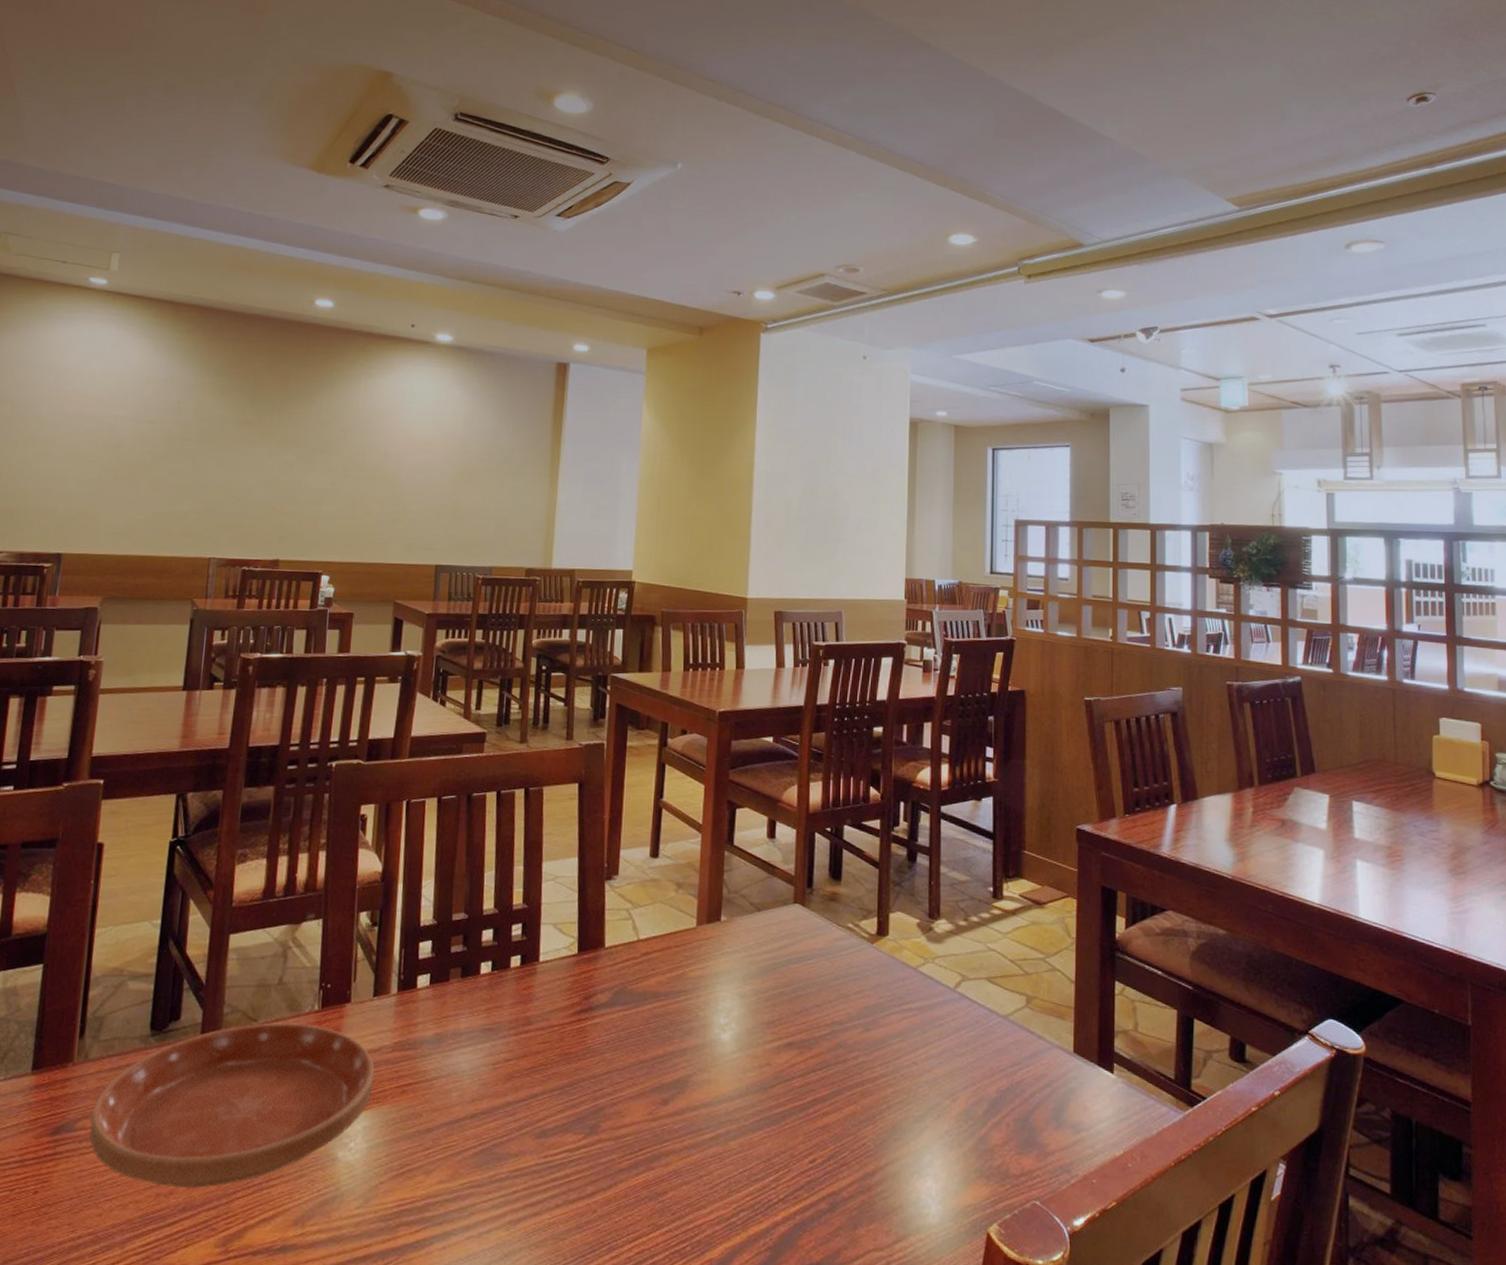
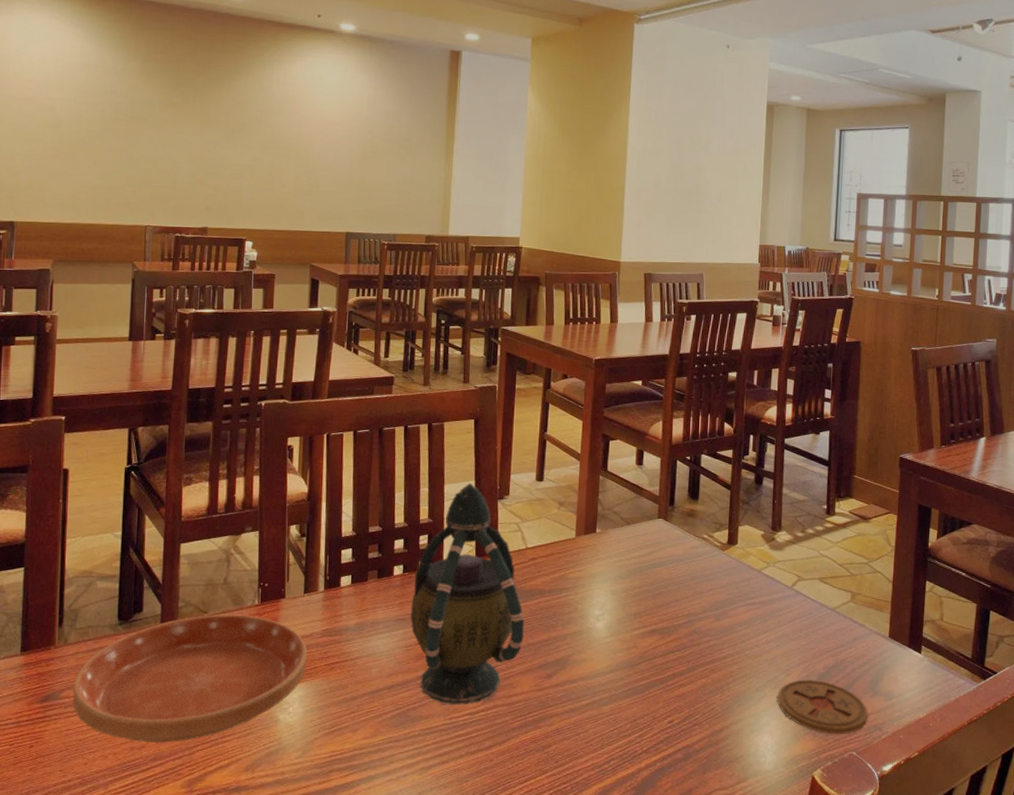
teapot: none [498,859,637,1139] -> present [410,483,525,705]
coaster: none [941,1106,1053,1178] -> present [777,679,868,735]

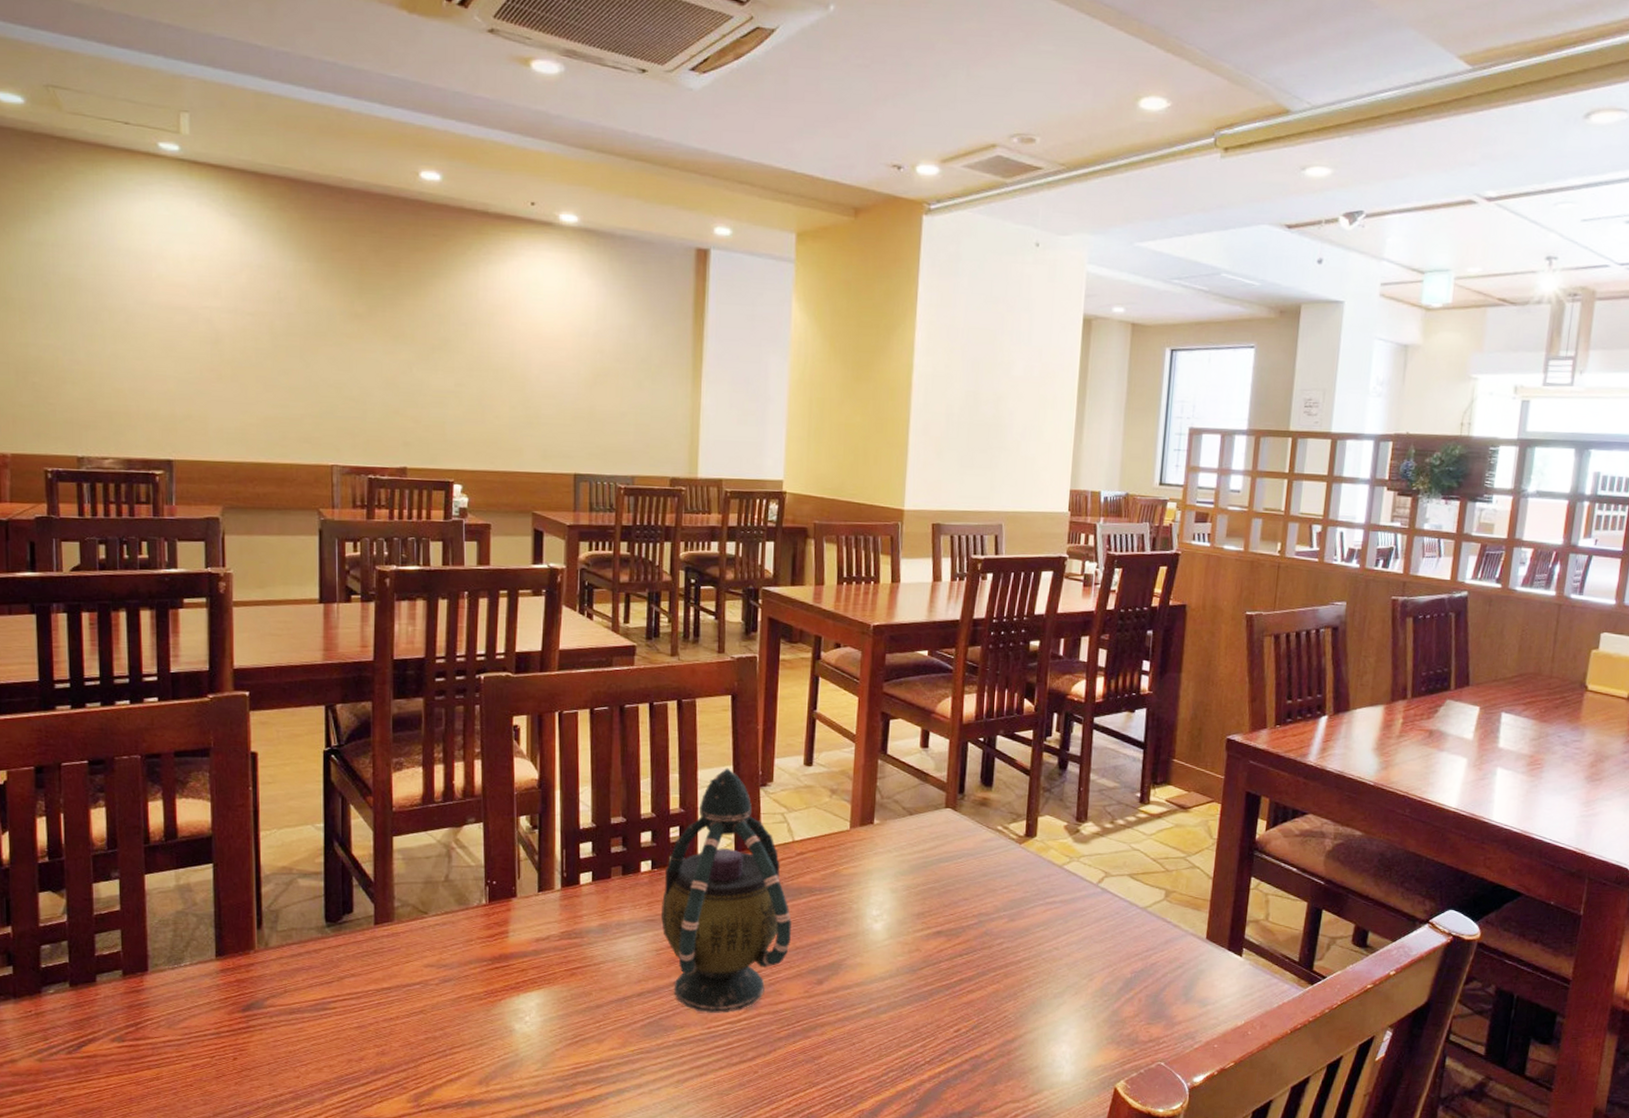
saucer: present [72,614,308,743] -> none [277,915,544,1055]
coaster: present [777,679,868,735] -> none [1077,985,1180,1044]

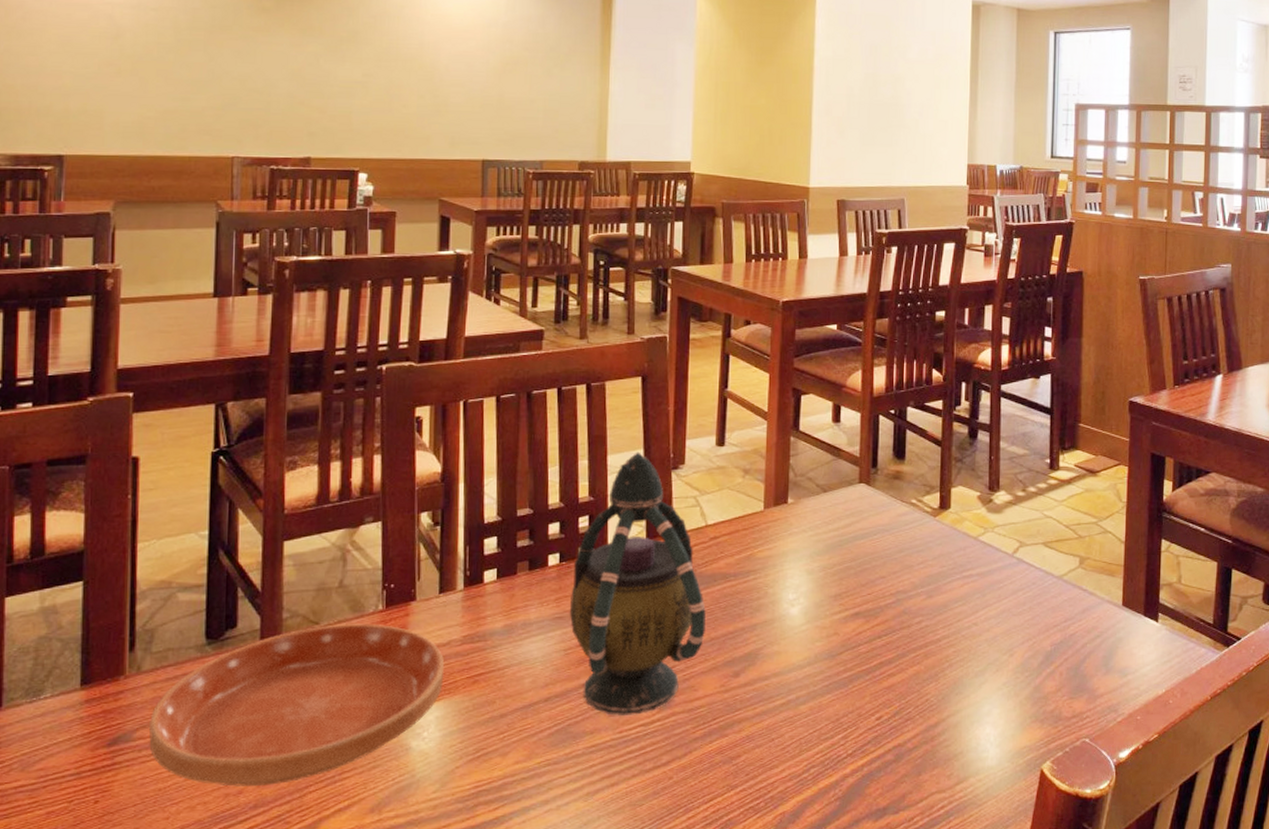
saucer: none [277,915,544,1055] -> present [148,624,445,787]

